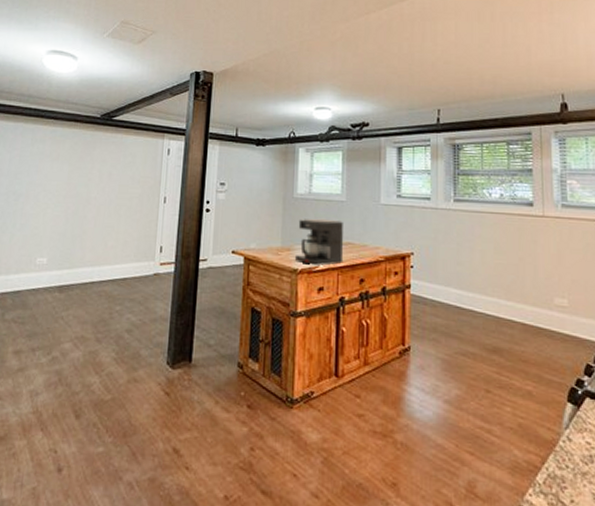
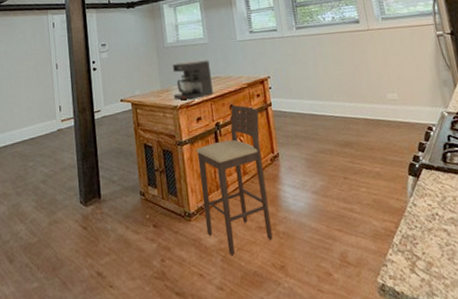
bar stool: none [309,278,394,459] -> present [195,104,273,255]

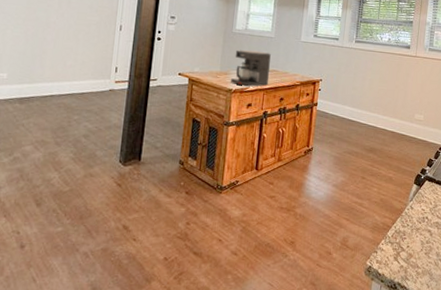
bar stool: present [195,104,273,255] -> none [233,98,305,227]

